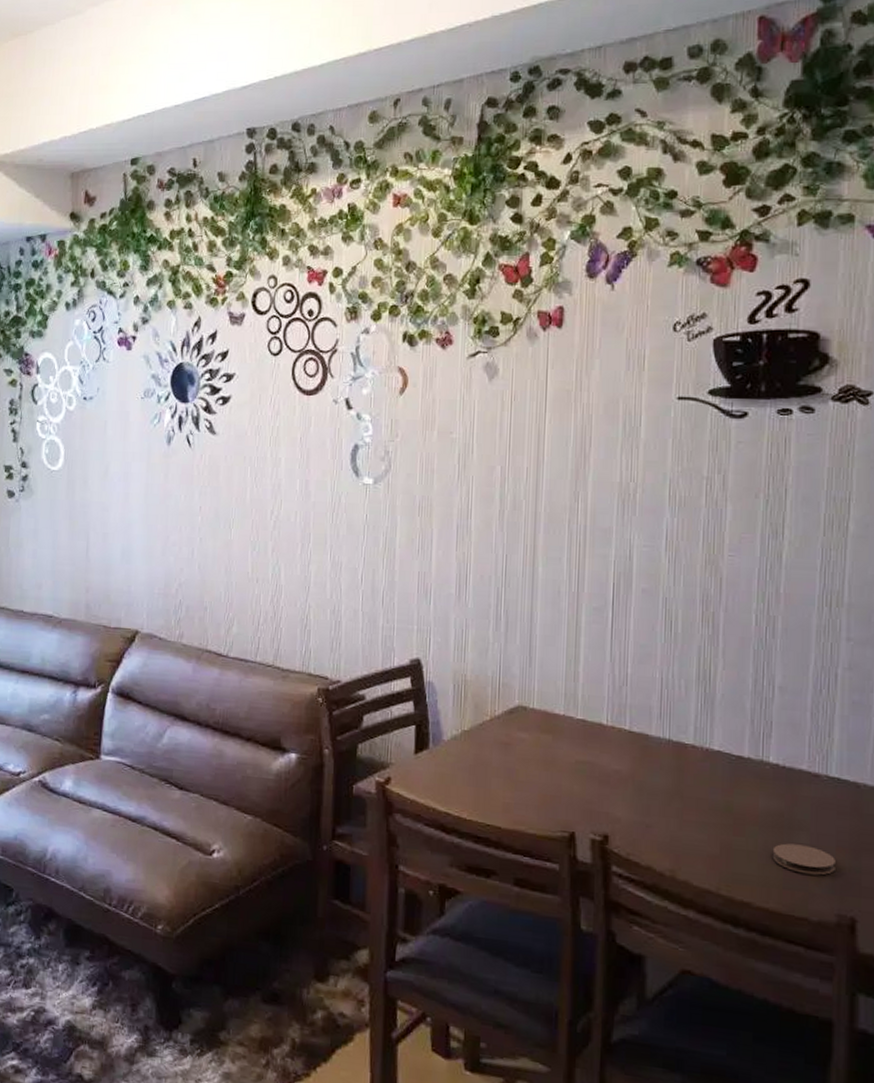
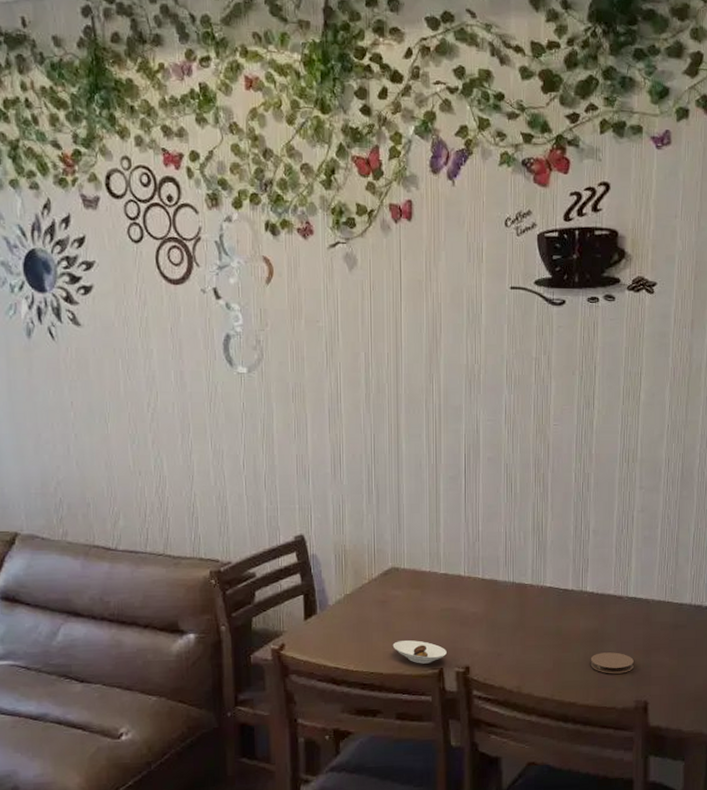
saucer: none [514,792,581,824] -> present [392,640,447,664]

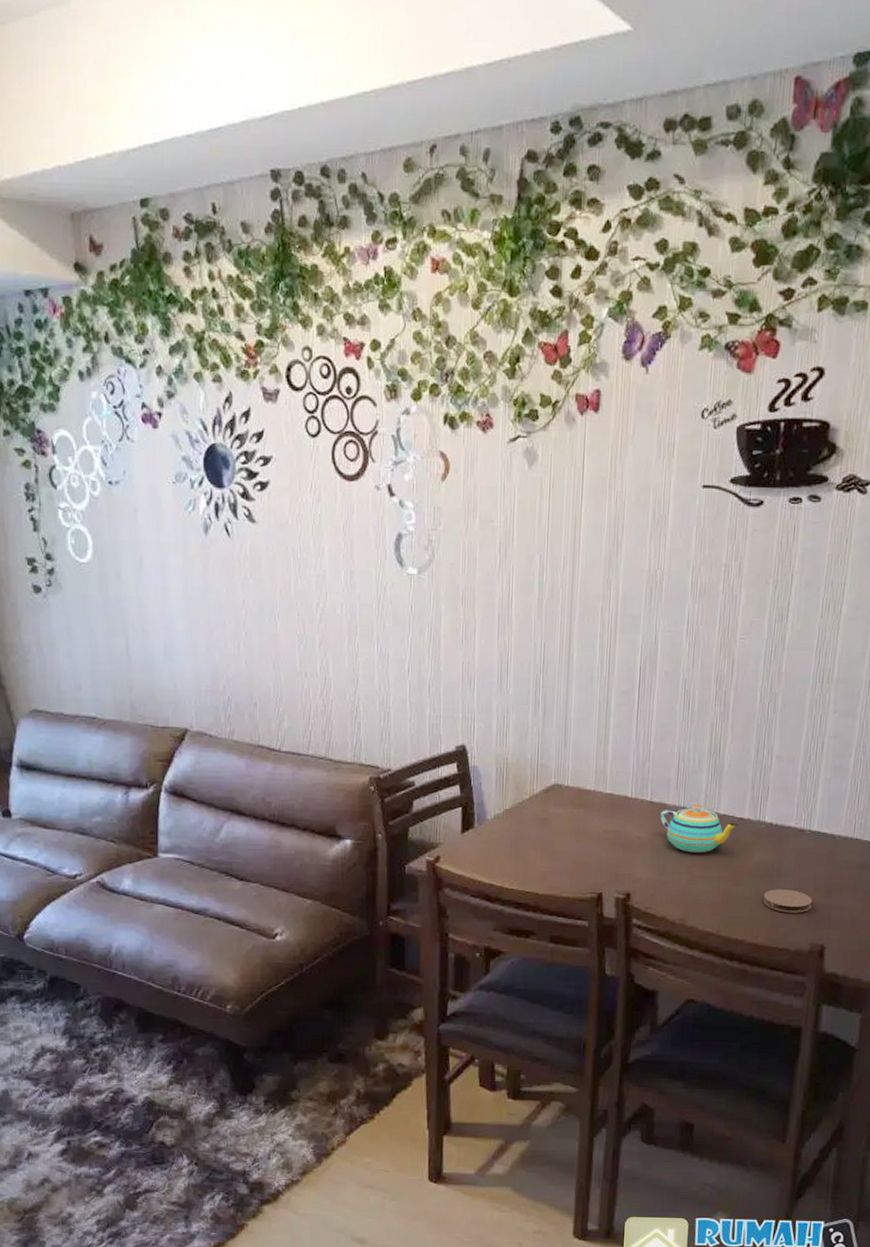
saucer: present [392,640,447,664] -> none [550,861,607,887]
teapot: none [493,579,563,624] -> present [660,804,738,853]

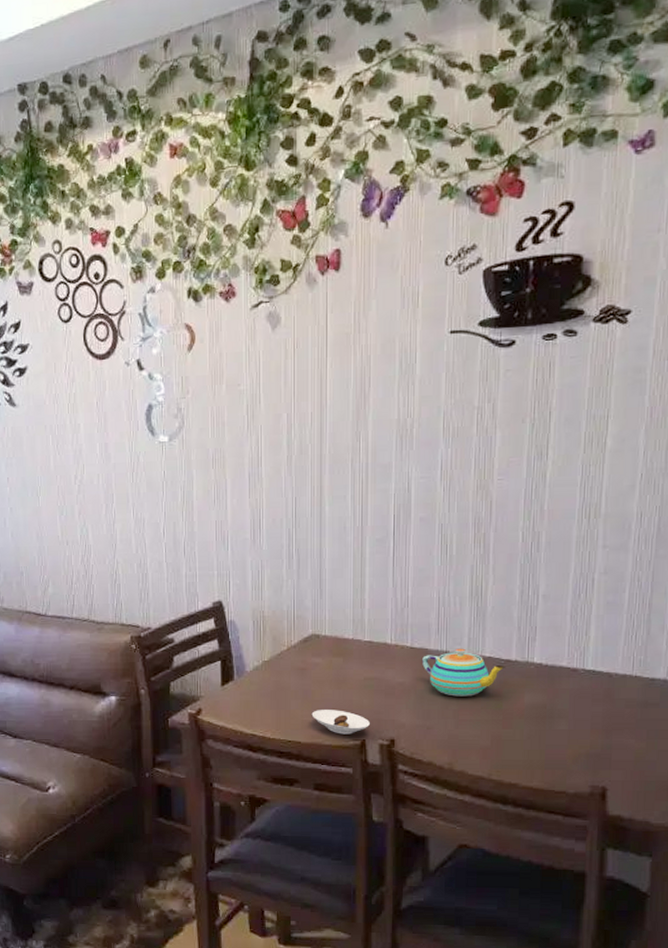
saucer: none [550,861,607,887] -> present [311,710,370,734]
coaster: present [763,889,812,913] -> none [536,731,590,755]

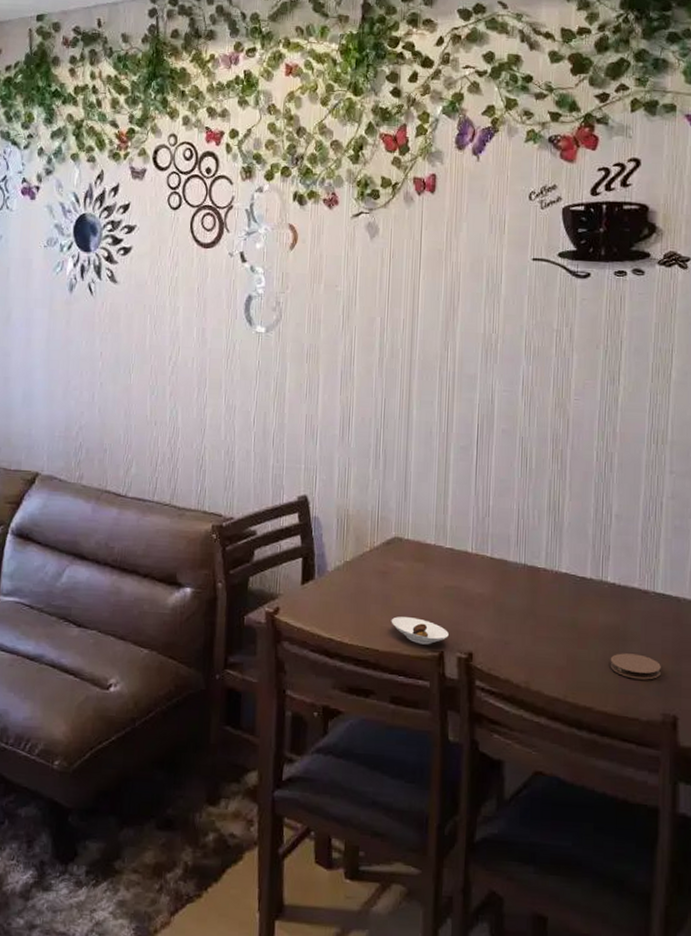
teapot: present [422,648,505,697] -> none [501,562,581,613]
coaster: none [536,731,590,755] -> present [610,653,661,680]

